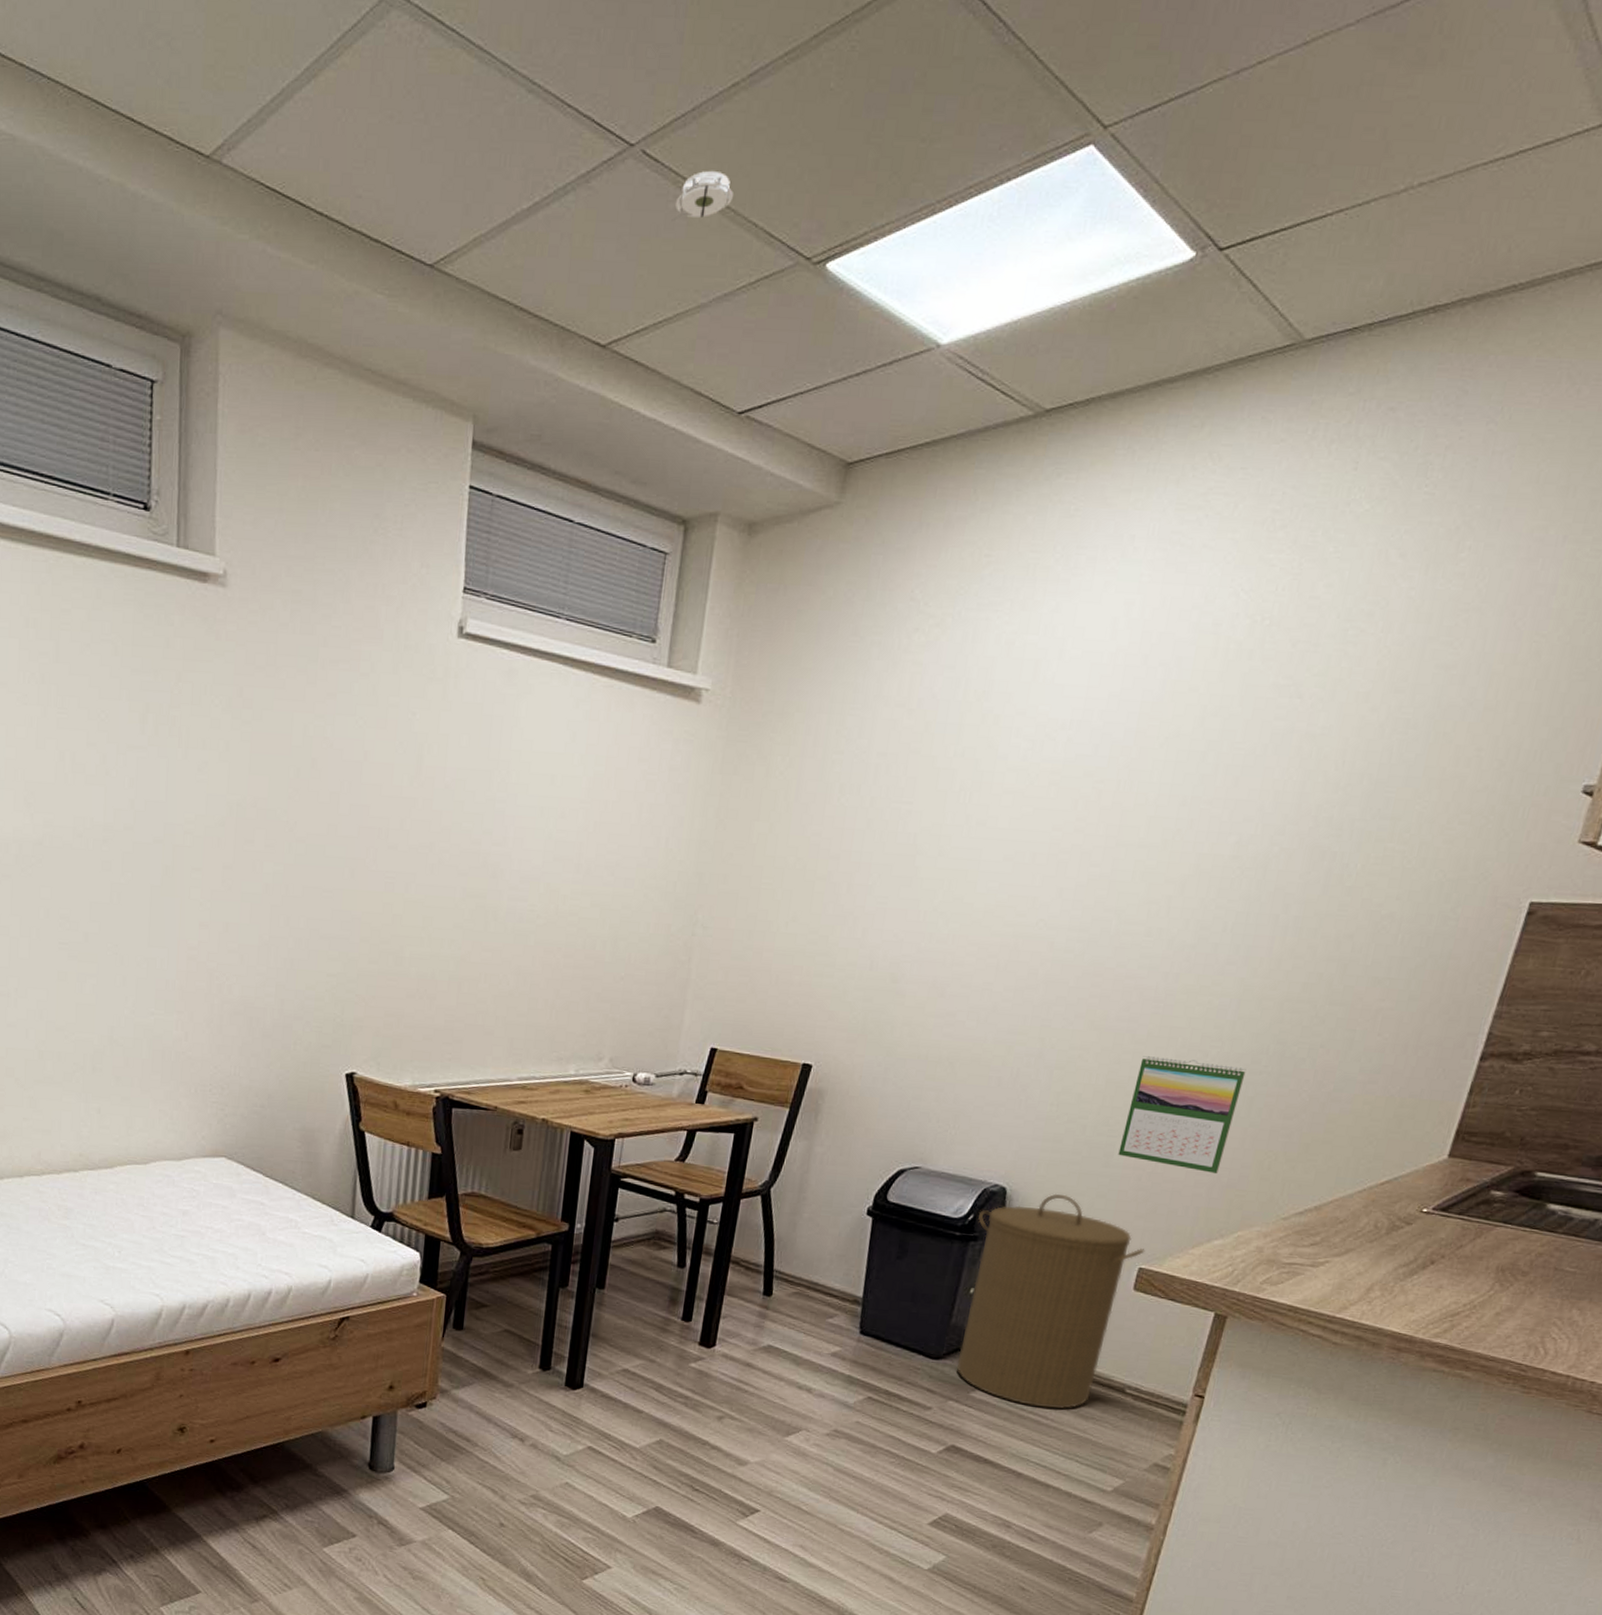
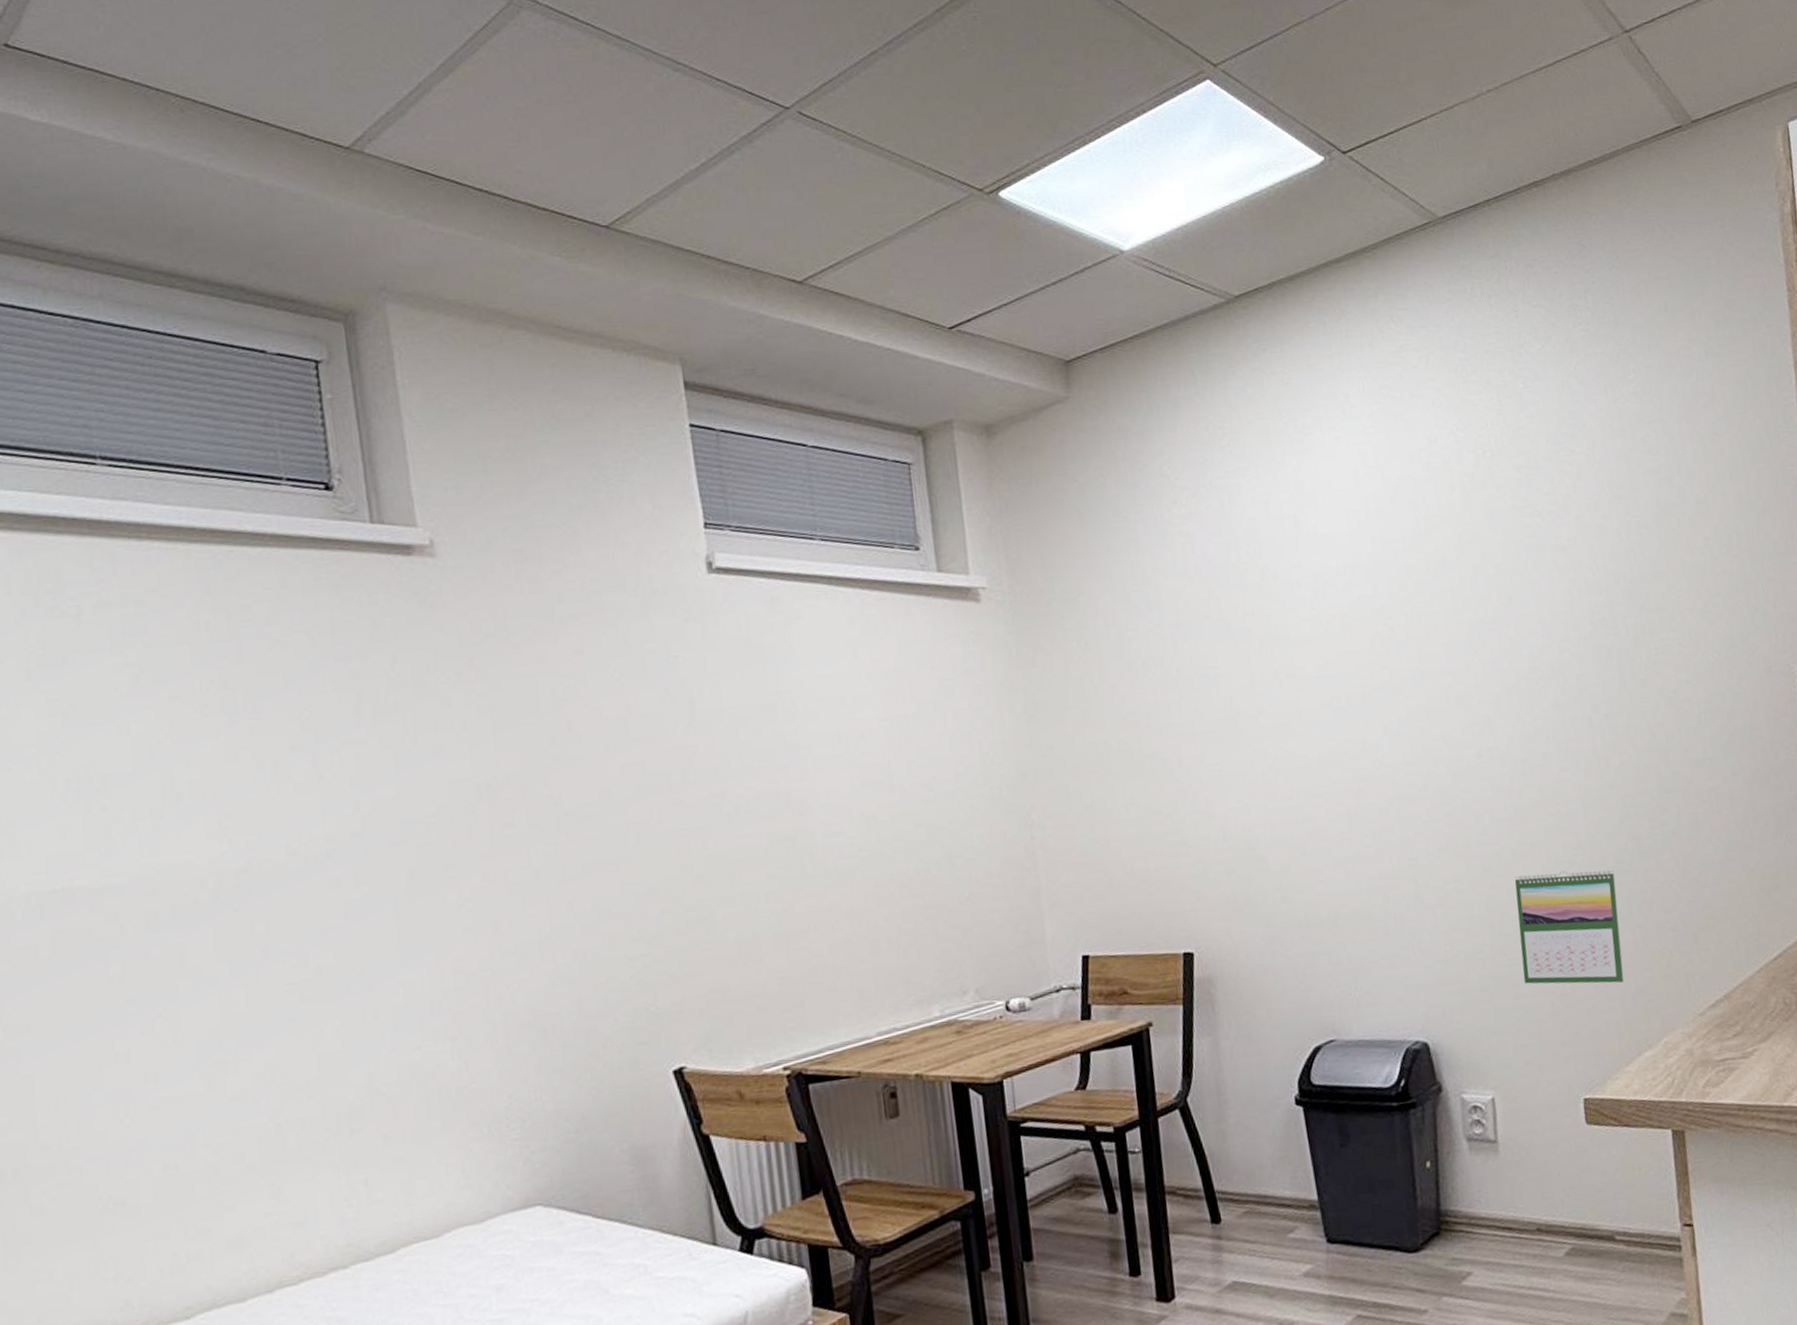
smoke detector: present [671,170,733,221] -> none [840,123,896,169]
laundry hamper: present [956,1193,1145,1410] -> none [1408,1036,1584,1282]

